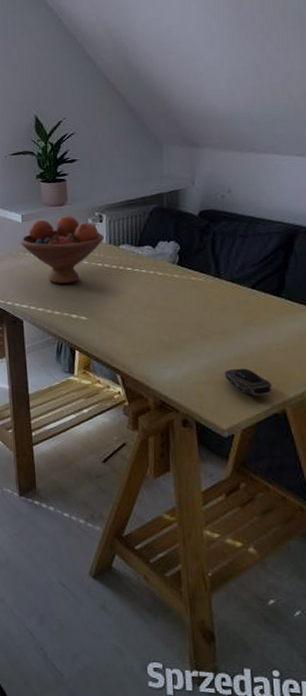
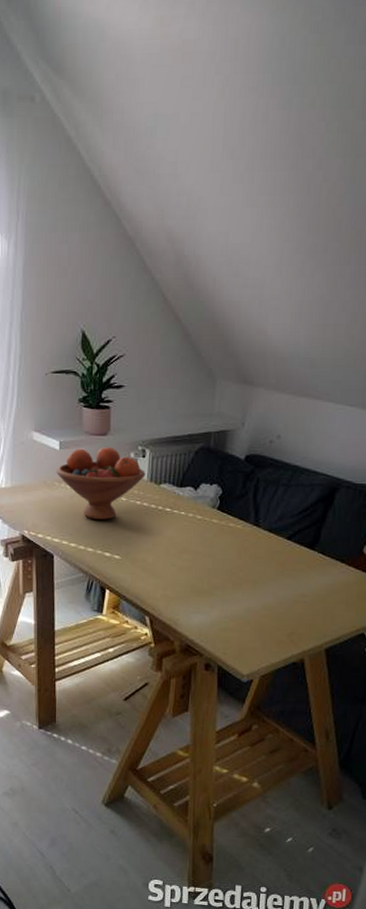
computer mouse: present [224,368,272,395] -> none [250,617,295,645]

